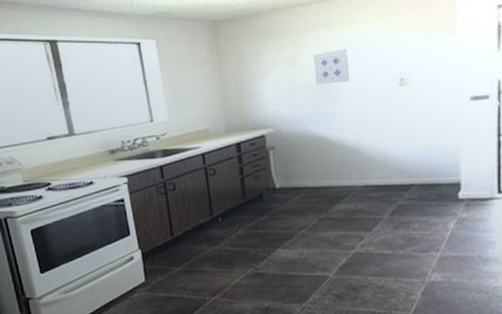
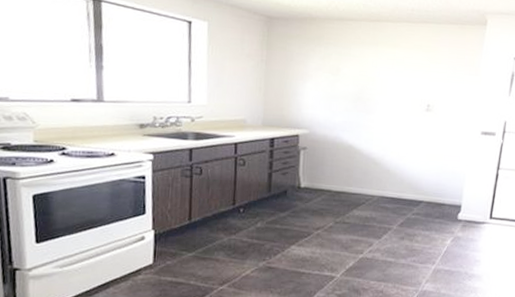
wall art: present [313,48,350,86] -> none [354,67,386,99]

